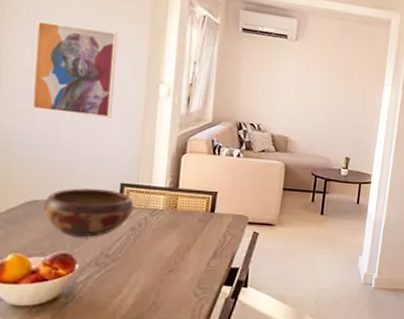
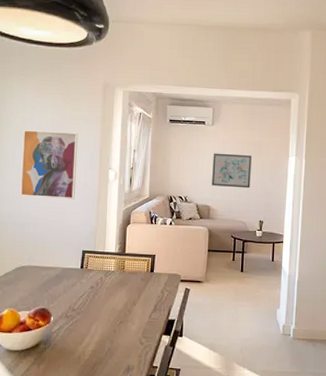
decorative bowl: present [44,188,134,237] -> none [28,255,92,295]
wall art: none [291,74,341,120] -> present [212,153,252,189]

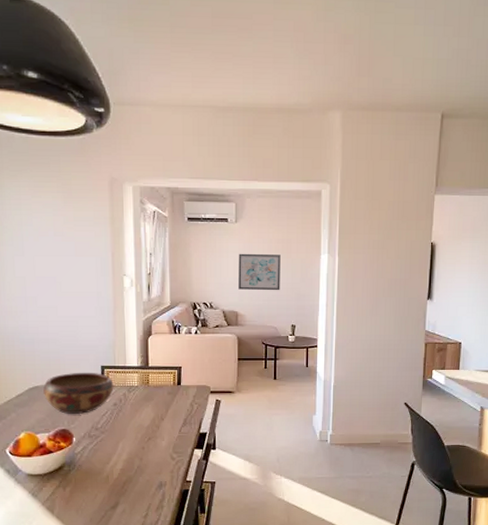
wall art: present [20,129,79,199] -> none [21,234,88,311]
decorative bowl: none [28,255,92,295] -> present [43,372,114,414]

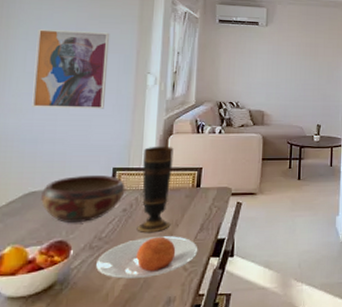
wall art: none [21,234,88,311] -> present [32,28,110,109]
plate: none [95,429,183,464] -> present [95,236,198,279]
vase: none [127,346,157,426] -> present [136,146,174,233]
wall art: present [238,253,281,291] -> none [266,55,308,92]

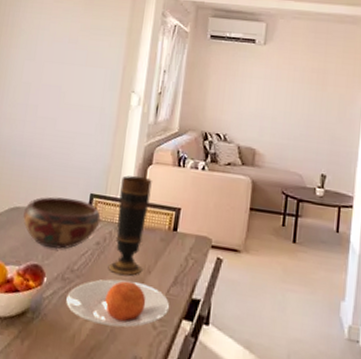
wall art: present [32,28,110,109] -> none [24,38,99,128]

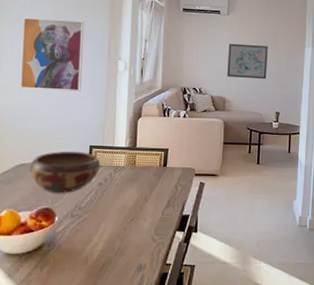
wall art: none [24,38,99,128] -> present [20,16,85,92]
plate: present [65,279,170,327] -> none [76,209,165,245]
vase: present [108,175,152,276] -> none [111,127,143,206]
wall art: none [259,80,314,130] -> present [227,43,268,80]

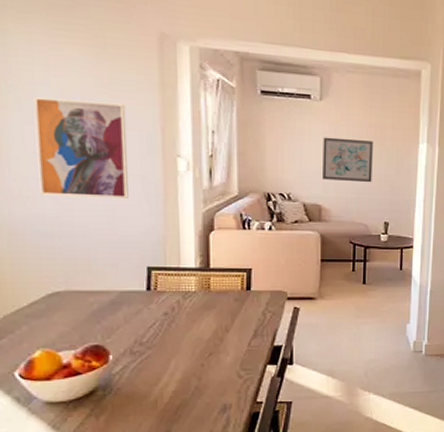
decorative bowl: present [30,151,101,193] -> none [67,274,164,326]

